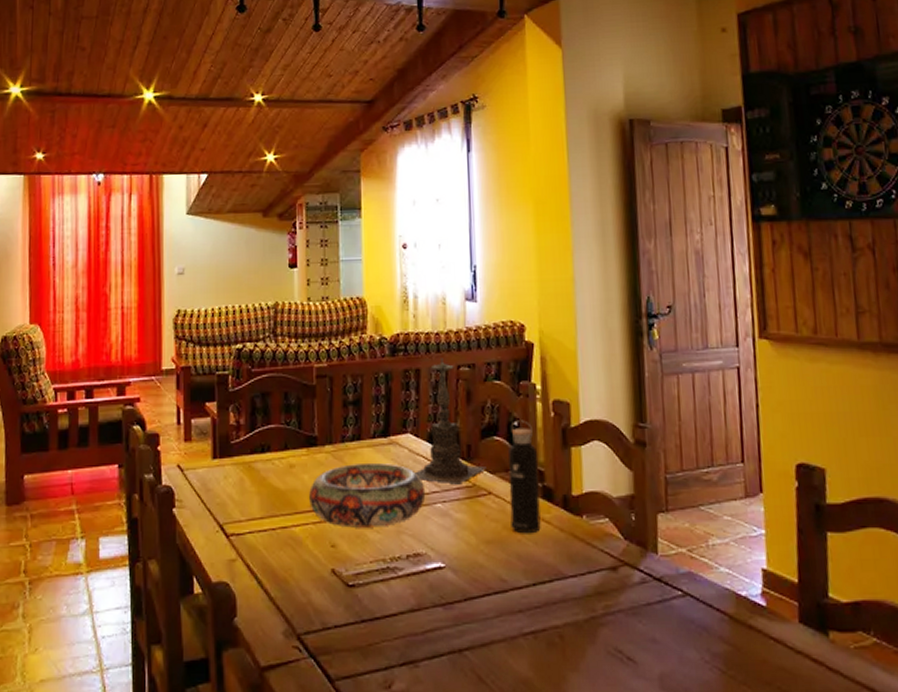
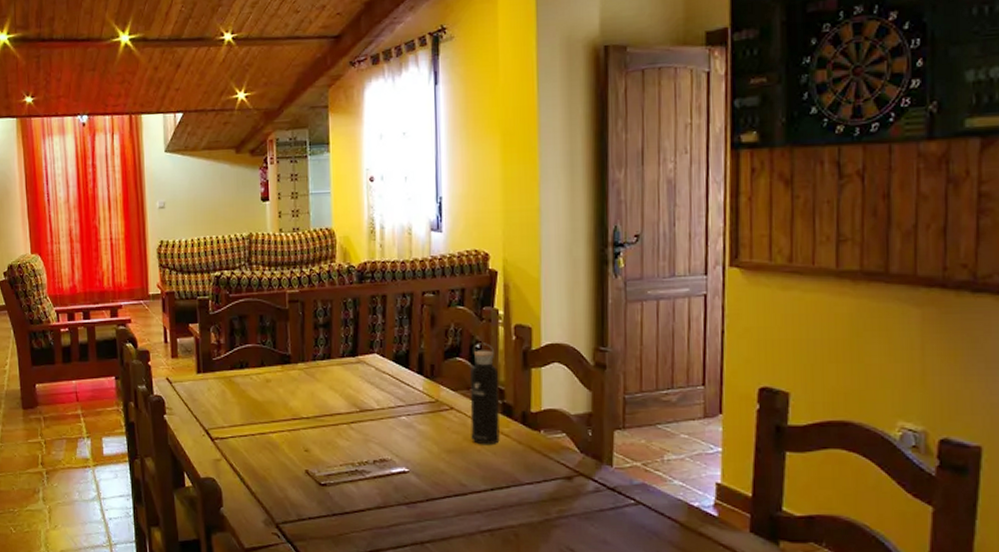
decorative bowl: present [309,463,426,528] -> none [284,380,391,436]
candle holder: present [414,358,486,485] -> none [381,285,449,400]

